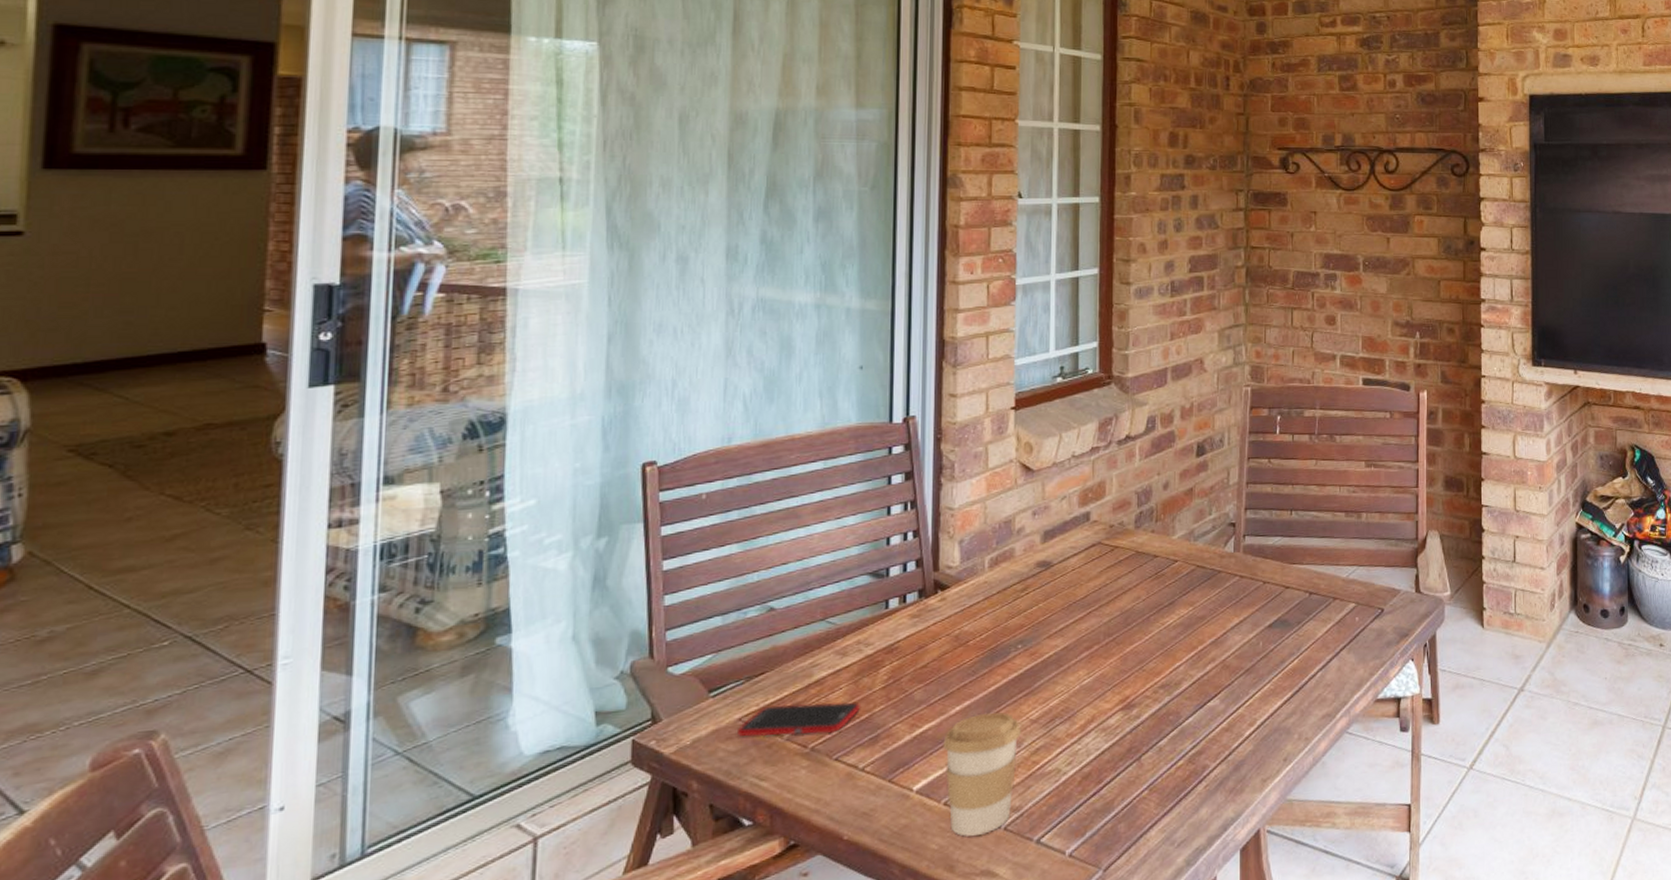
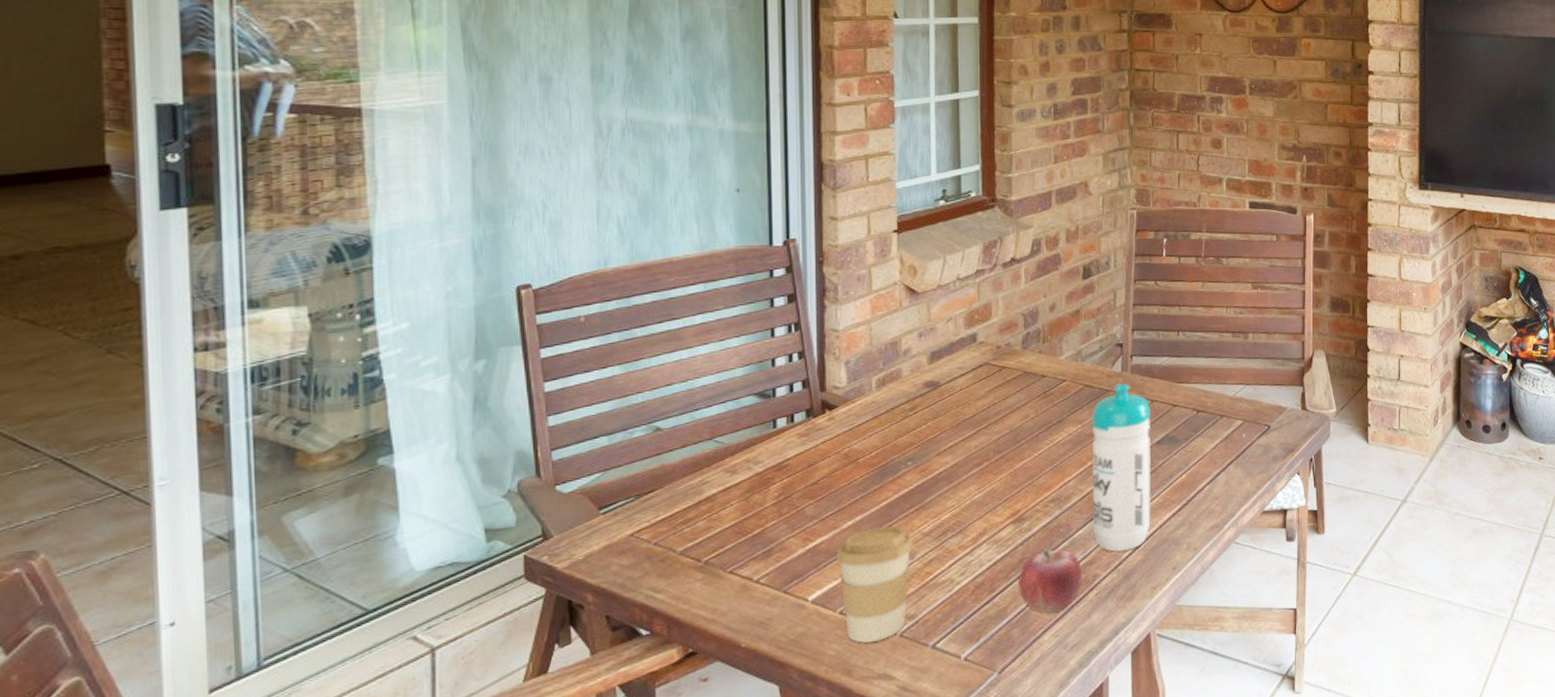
cell phone: present [738,702,860,737] -> none [630,518,752,552]
fruit: none [1125,737,1191,807] -> present [1017,548,1082,613]
water bottle: none [1203,564,1263,742] -> present [1091,383,1151,552]

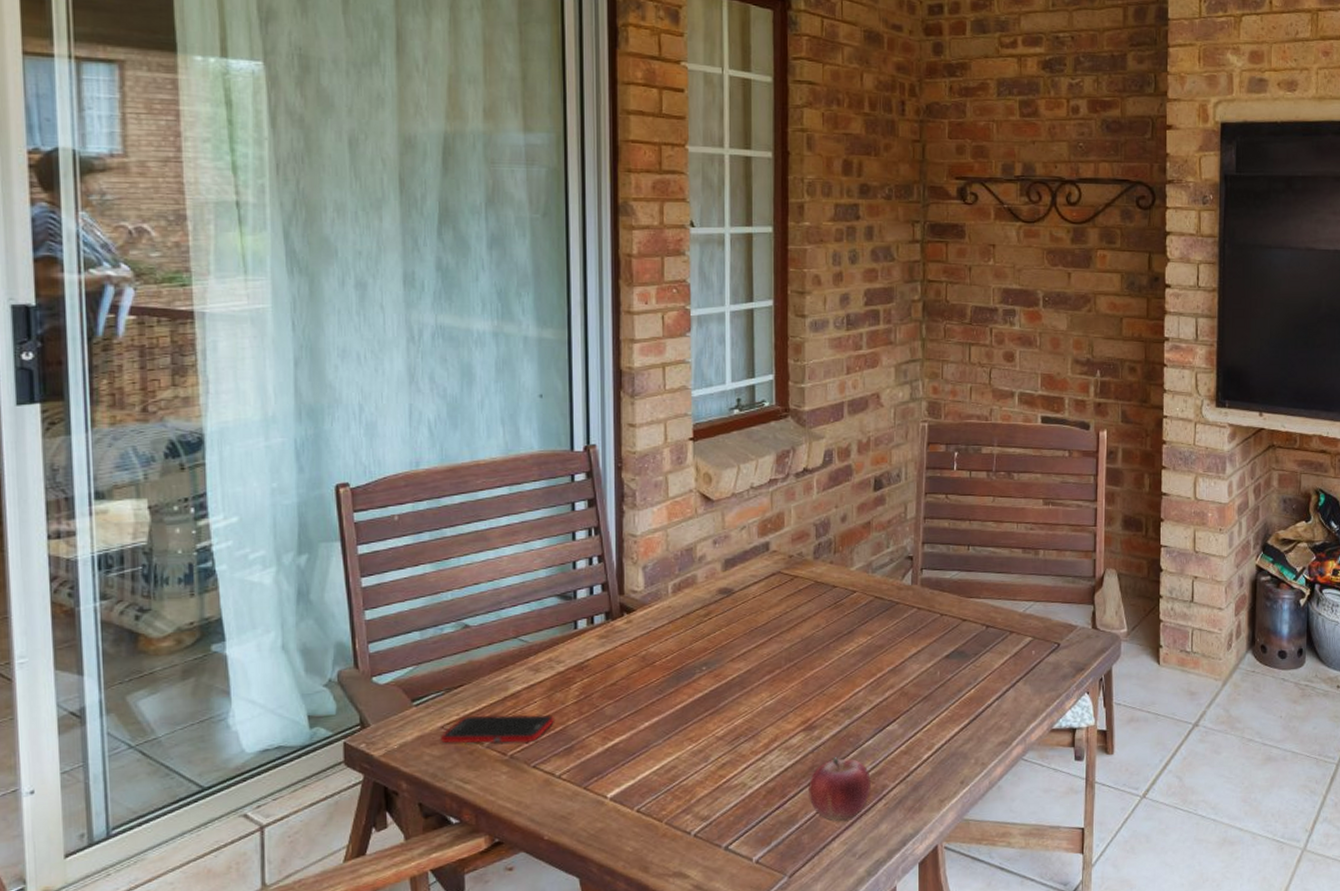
cell phone: none [630,518,752,552] -> present [441,715,554,744]
coffee cup: present [836,526,913,643] -> none [634,728,707,841]
water bottle: present [1091,383,1151,552] -> none [881,596,941,764]

